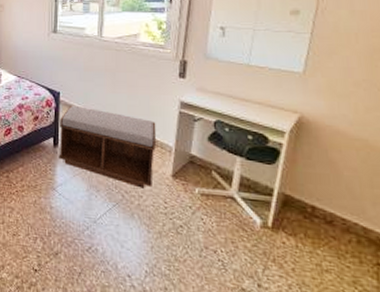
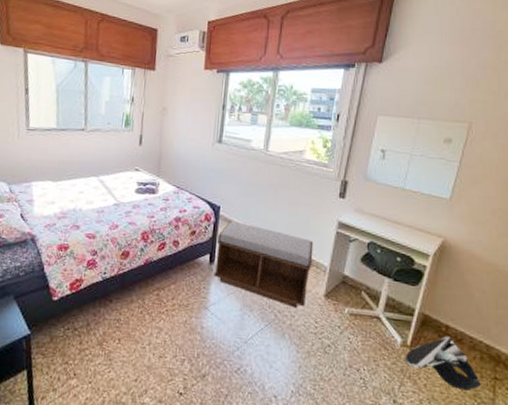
bag: none [267,217,361,277] -> present [405,336,481,391]

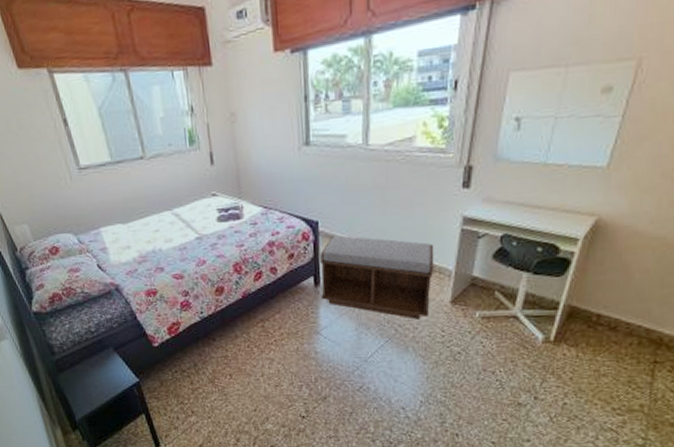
bag: present [405,336,481,391] -> none [548,325,637,378]

